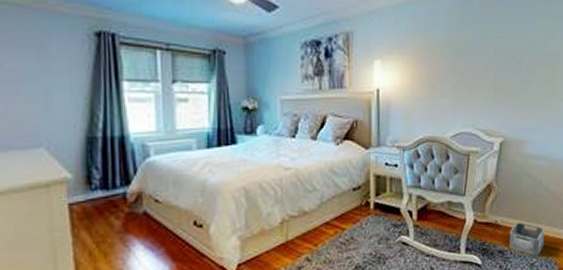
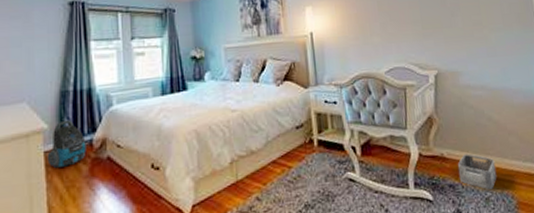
vacuum cleaner: none [72,170,119,222] -> present [47,120,87,168]

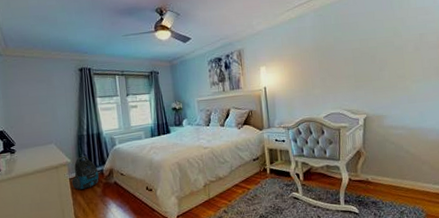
storage bin: present [457,153,497,190] -> none [379,178,411,205]

